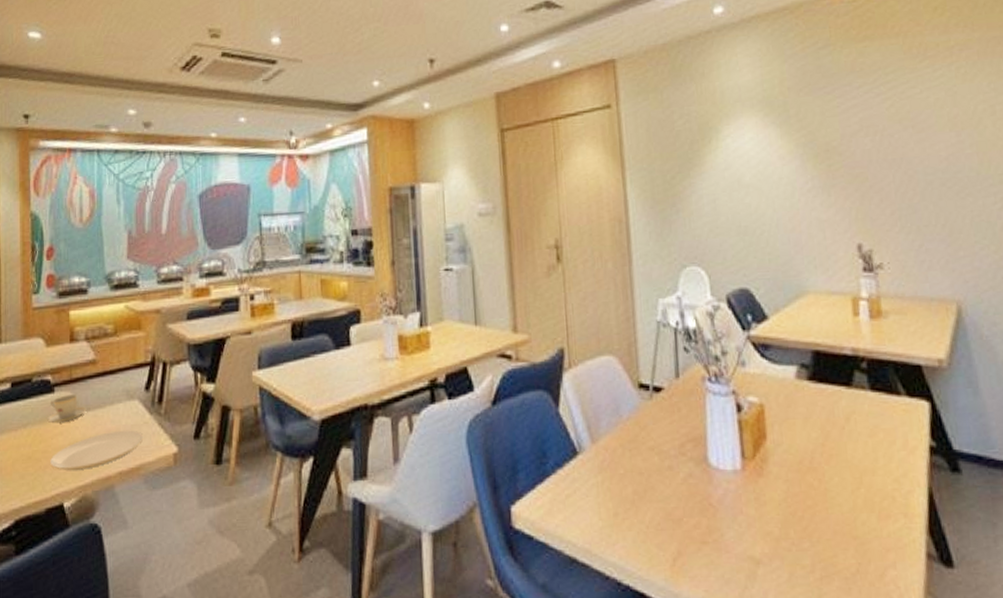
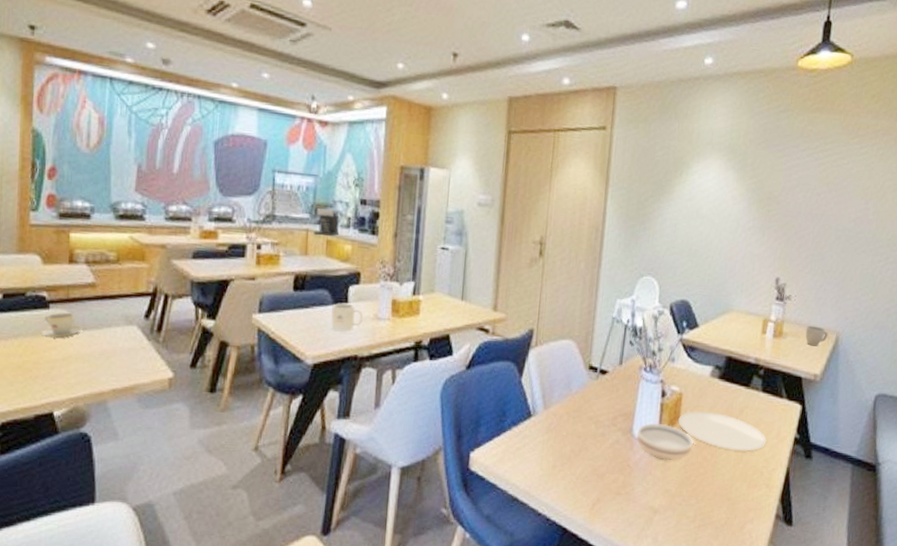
plate: present [50,430,144,470] -> none [41,351,140,383]
coffee maker: none [306,244,333,277] -> present [313,207,340,237]
mug: none [334,346,370,379] -> present [331,303,364,332]
bowl: none [713,446,792,494] -> present [637,423,694,461]
plate: none [765,424,892,472] -> present [678,411,767,452]
mug: none [912,297,946,323] -> present [805,325,829,346]

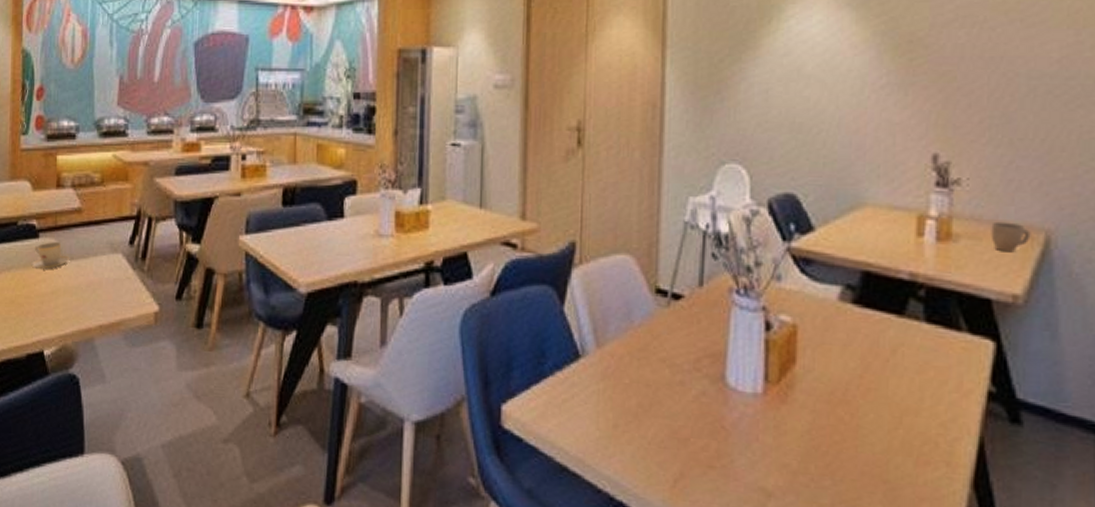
coffee maker: present [313,207,340,237] -> none [302,106,331,140]
mug: present [331,303,364,332] -> none [326,218,363,253]
bowl: present [637,423,694,461] -> none [731,367,822,422]
plate: present [678,411,767,452] -> none [794,350,941,411]

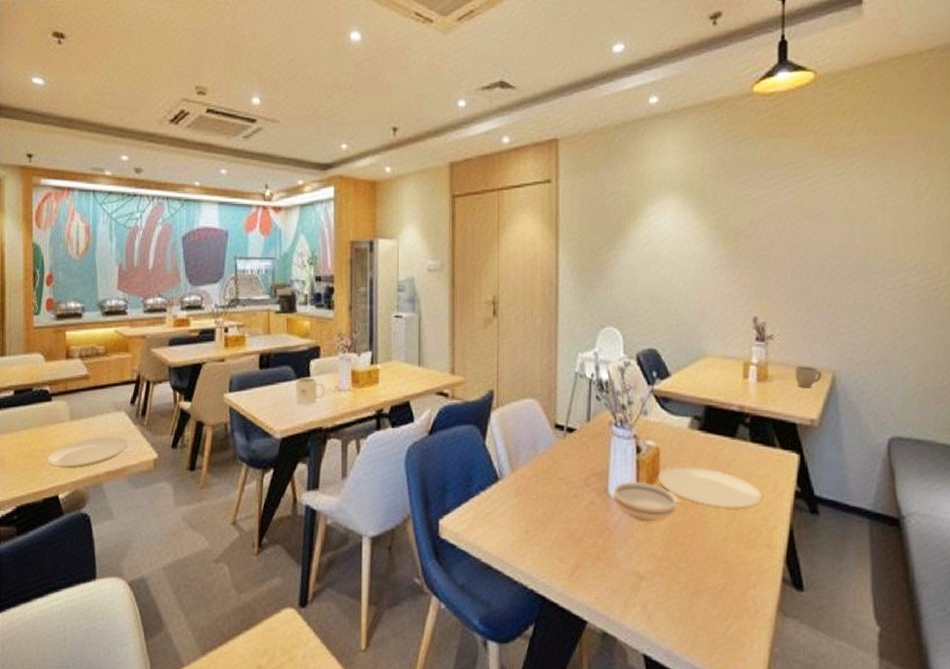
teacup: present [31,242,70,269] -> none [45,404,80,427]
plate: none [32,283,126,319] -> present [47,437,129,468]
coffee maker: none [302,106,331,140] -> present [274,288,298,315]
mug: none [326,218,363,253] -> present [296,377,326,405]
bowl: none [731,367,822,422] -> present [612,482,678,522]
plate: none [794,350,941,411] -> present [658,466,762,508]

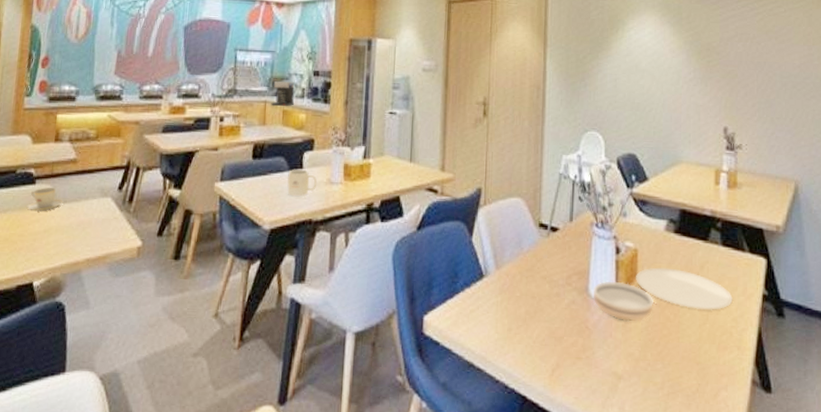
teacup: none [45,404,80,427] -> present [26,188,64,211]
plate: present [47,437,129,468] -> none [25,222,113,254]
mug: present [795,366,823,388] -> none [761,174,786,196]

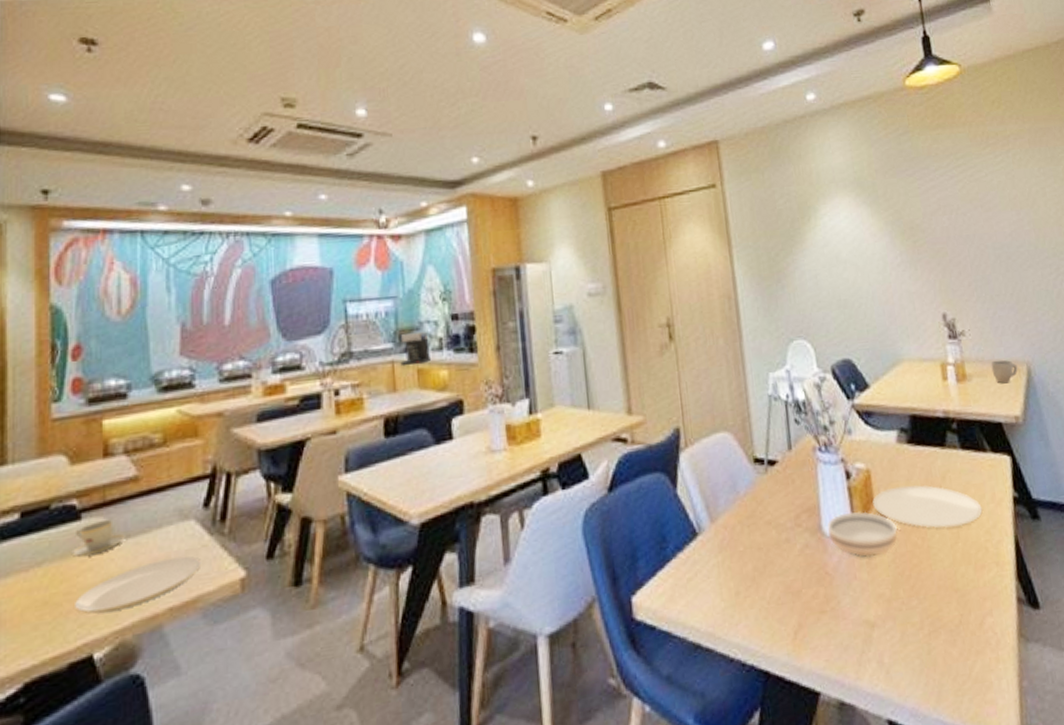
plate: none [25,222,113,254] -> present [75,556,202,614]
mug: present [287,169,318,197] -> none [434,440,475,477]
mug: none [761,174,786,196] -> present [991,360,1018,384]

